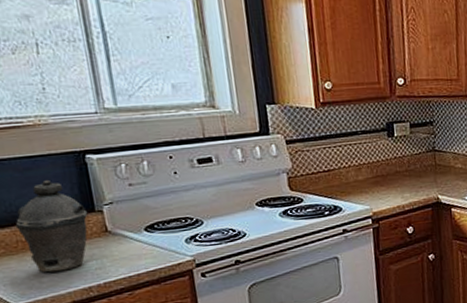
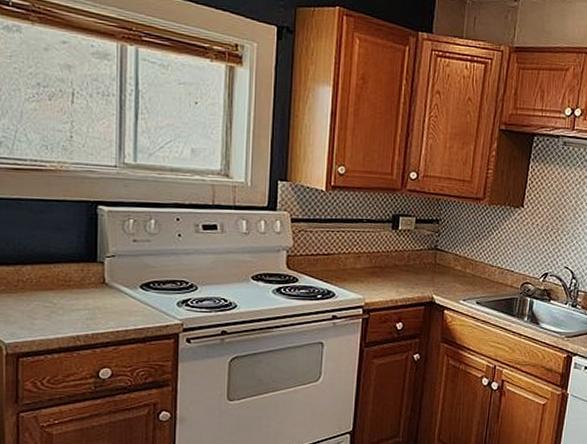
kettle: present [15,179,88,273] -> none [19,224,90,316]

